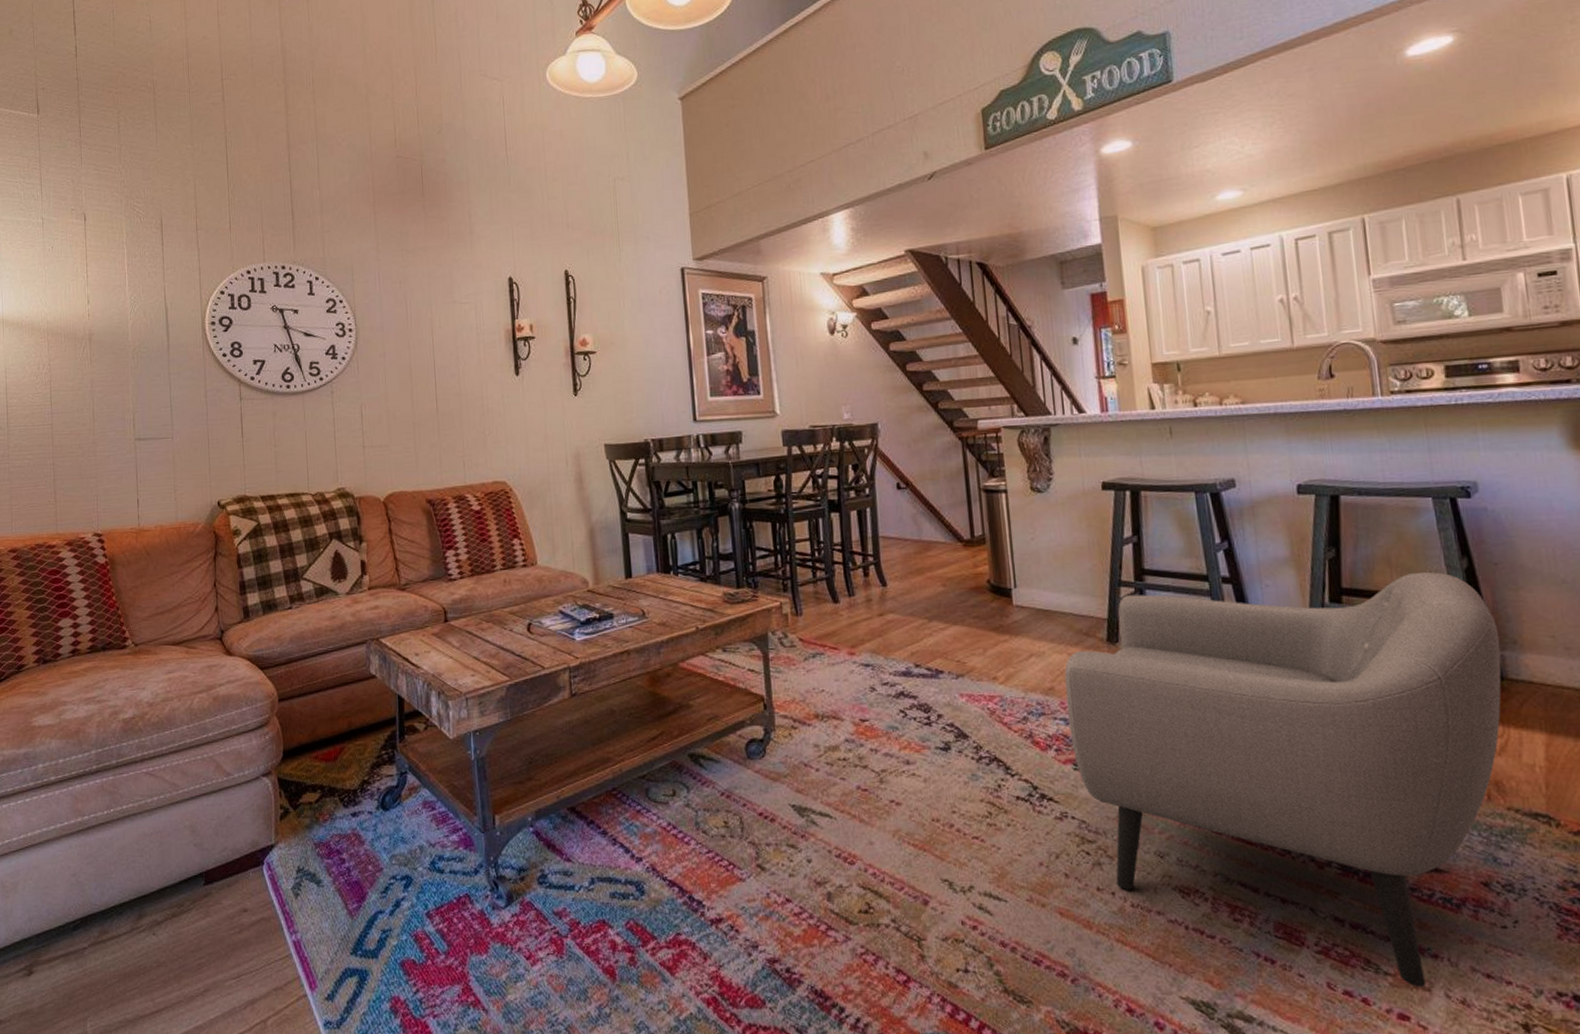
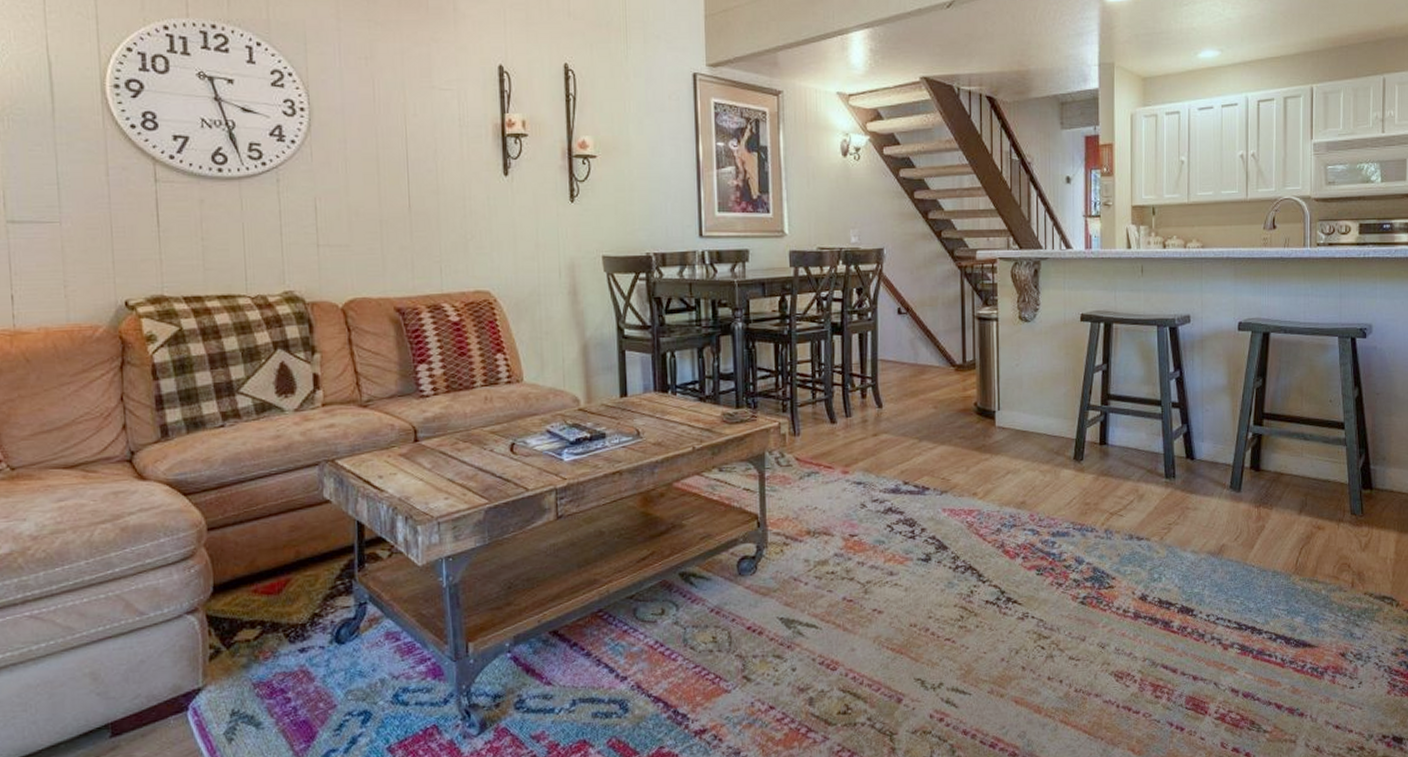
armchair: present [1064,571,1502,987] -> none [1035,399,1374,740]

